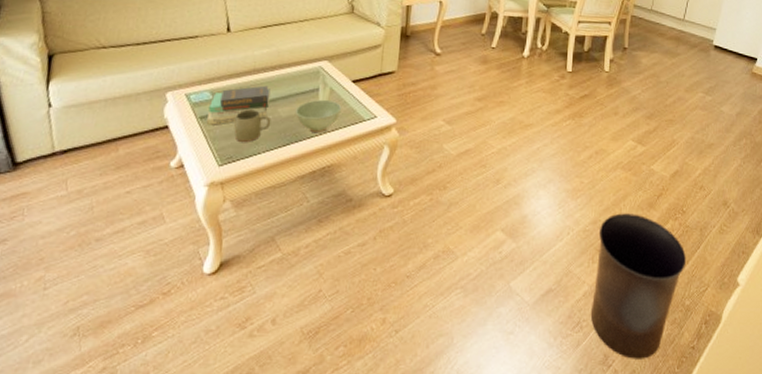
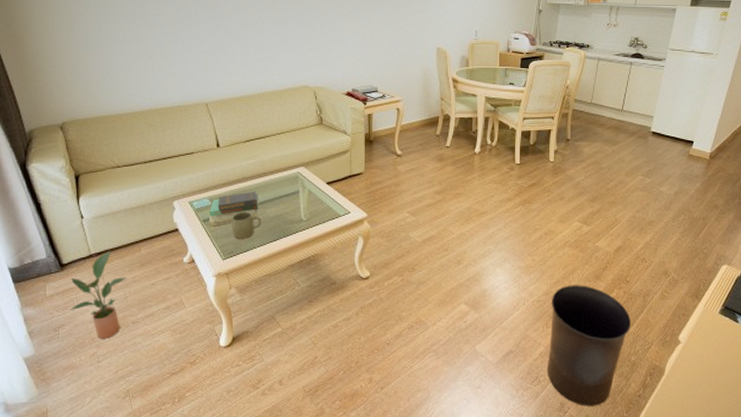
potted plant: none [18,149,95,259] -> present [70,251,126,339]
bowl: present [295,99,342,134] -> none [280,200,320,229]

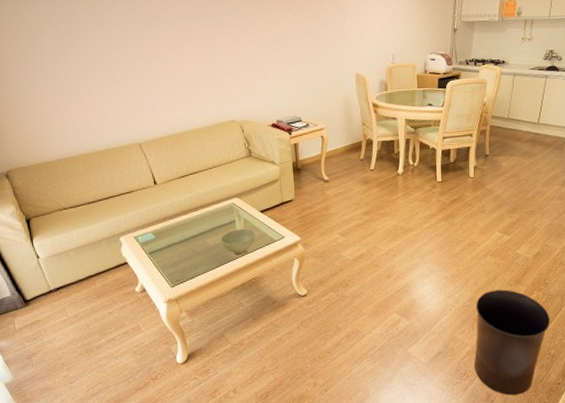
potted plant: present [70,251,126,339] -> none [36,286,86,363]
books: present [209,191,258,226] -> none [154,223,199,258]
mug: present [232,212,262,239] -> none [175,242,204,268]
bowl: none [280,200,320,229] -> present [220,228,256,255]

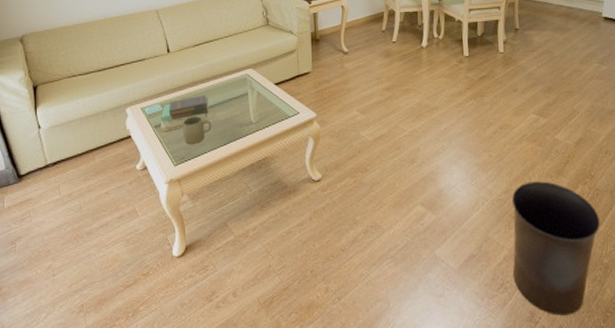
books: none [154,223,199,258] -> present [161,95,208,132]
mug: none [175,242,204,268] -> present [183,116,212,144]
bowl: present [220,228,256,255] -> none [230,101,269,132]

